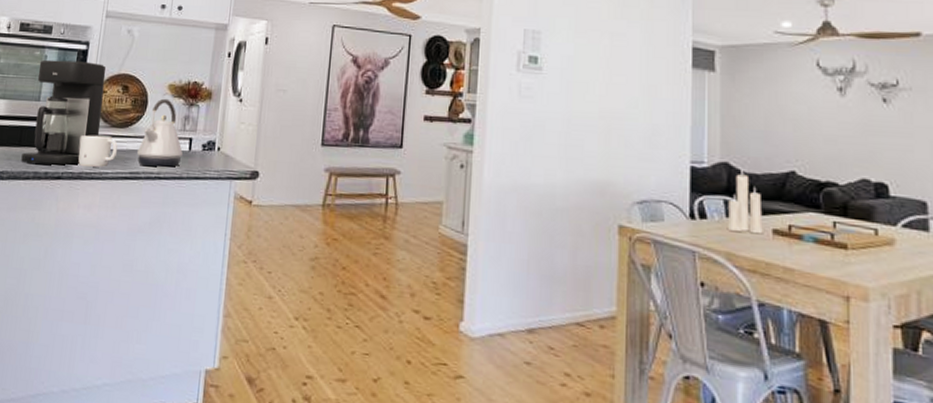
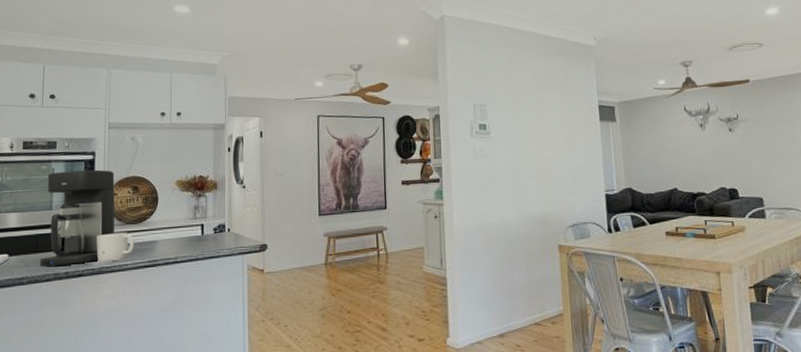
kettle: present [137,98,183,168] -> none [154,193,196,254]
candle: present [727,169,763,235] -> none [634,191,659,238]

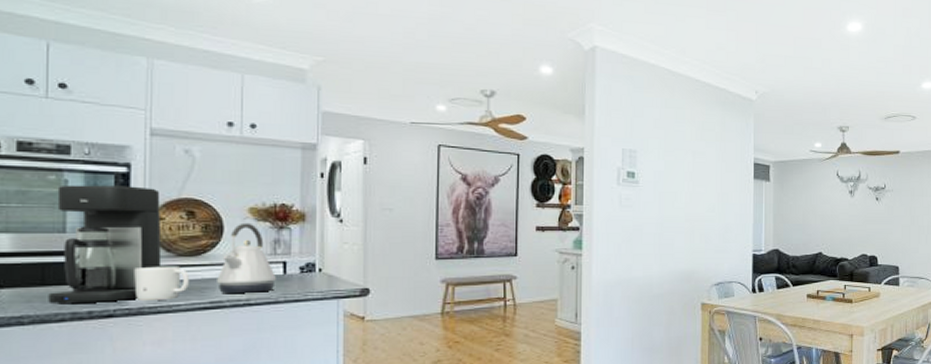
kettle: none [154,193,196,254] -> present [217,222,276,294]

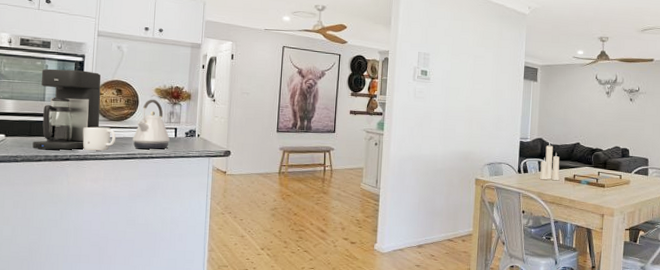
candle: none [777,253,801,299] -> present [539,142,560,181]

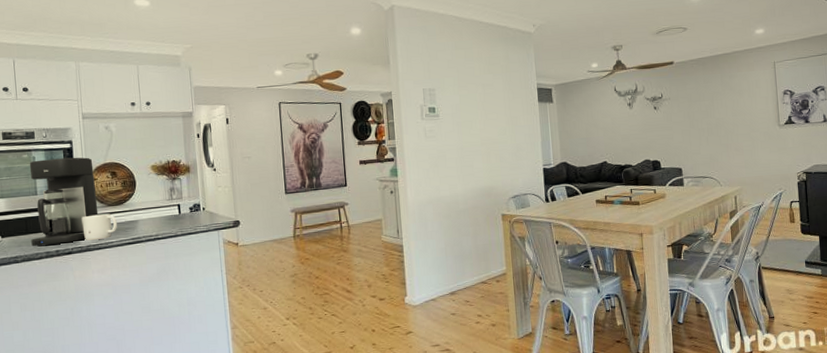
kettle: present [133,99,170,150] -> none [135,177,174,232]
candle: present [539,142,560,181] -> none [568,165,590,206]

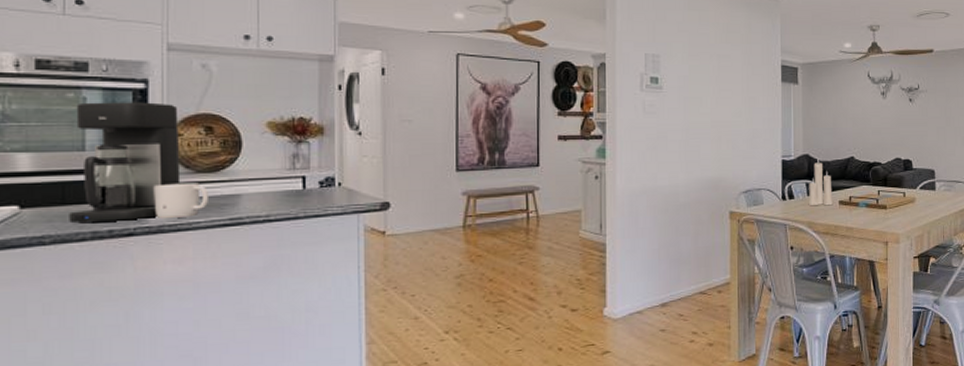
candle: none [568,165,590,206] -> present [808,159,833,206]

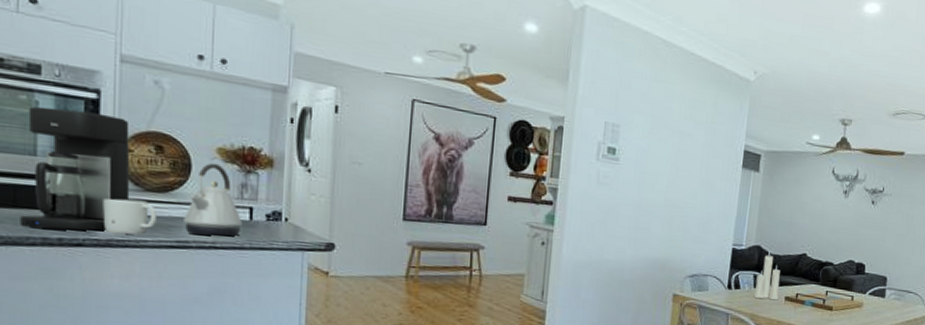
kettle: none [236,137,295,211] -> present [184,162,242,238]

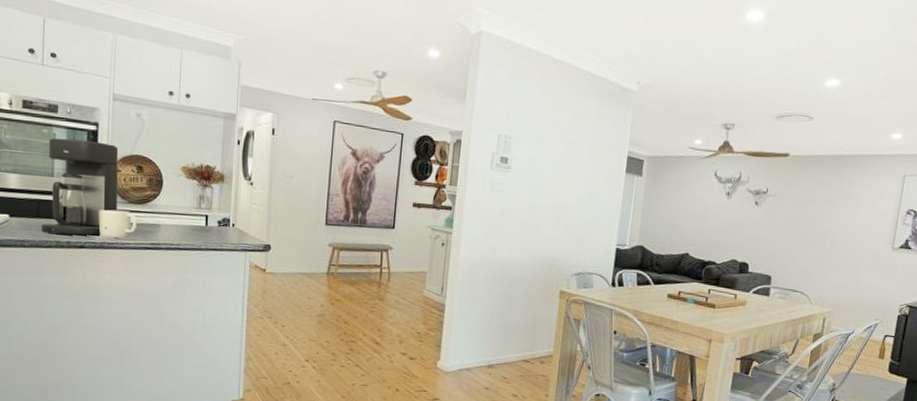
kettle: present [184,162,242,238] -> none [157,179,200,241]
candle: present [753,251,781,301] -> none [636,251,663,298]

